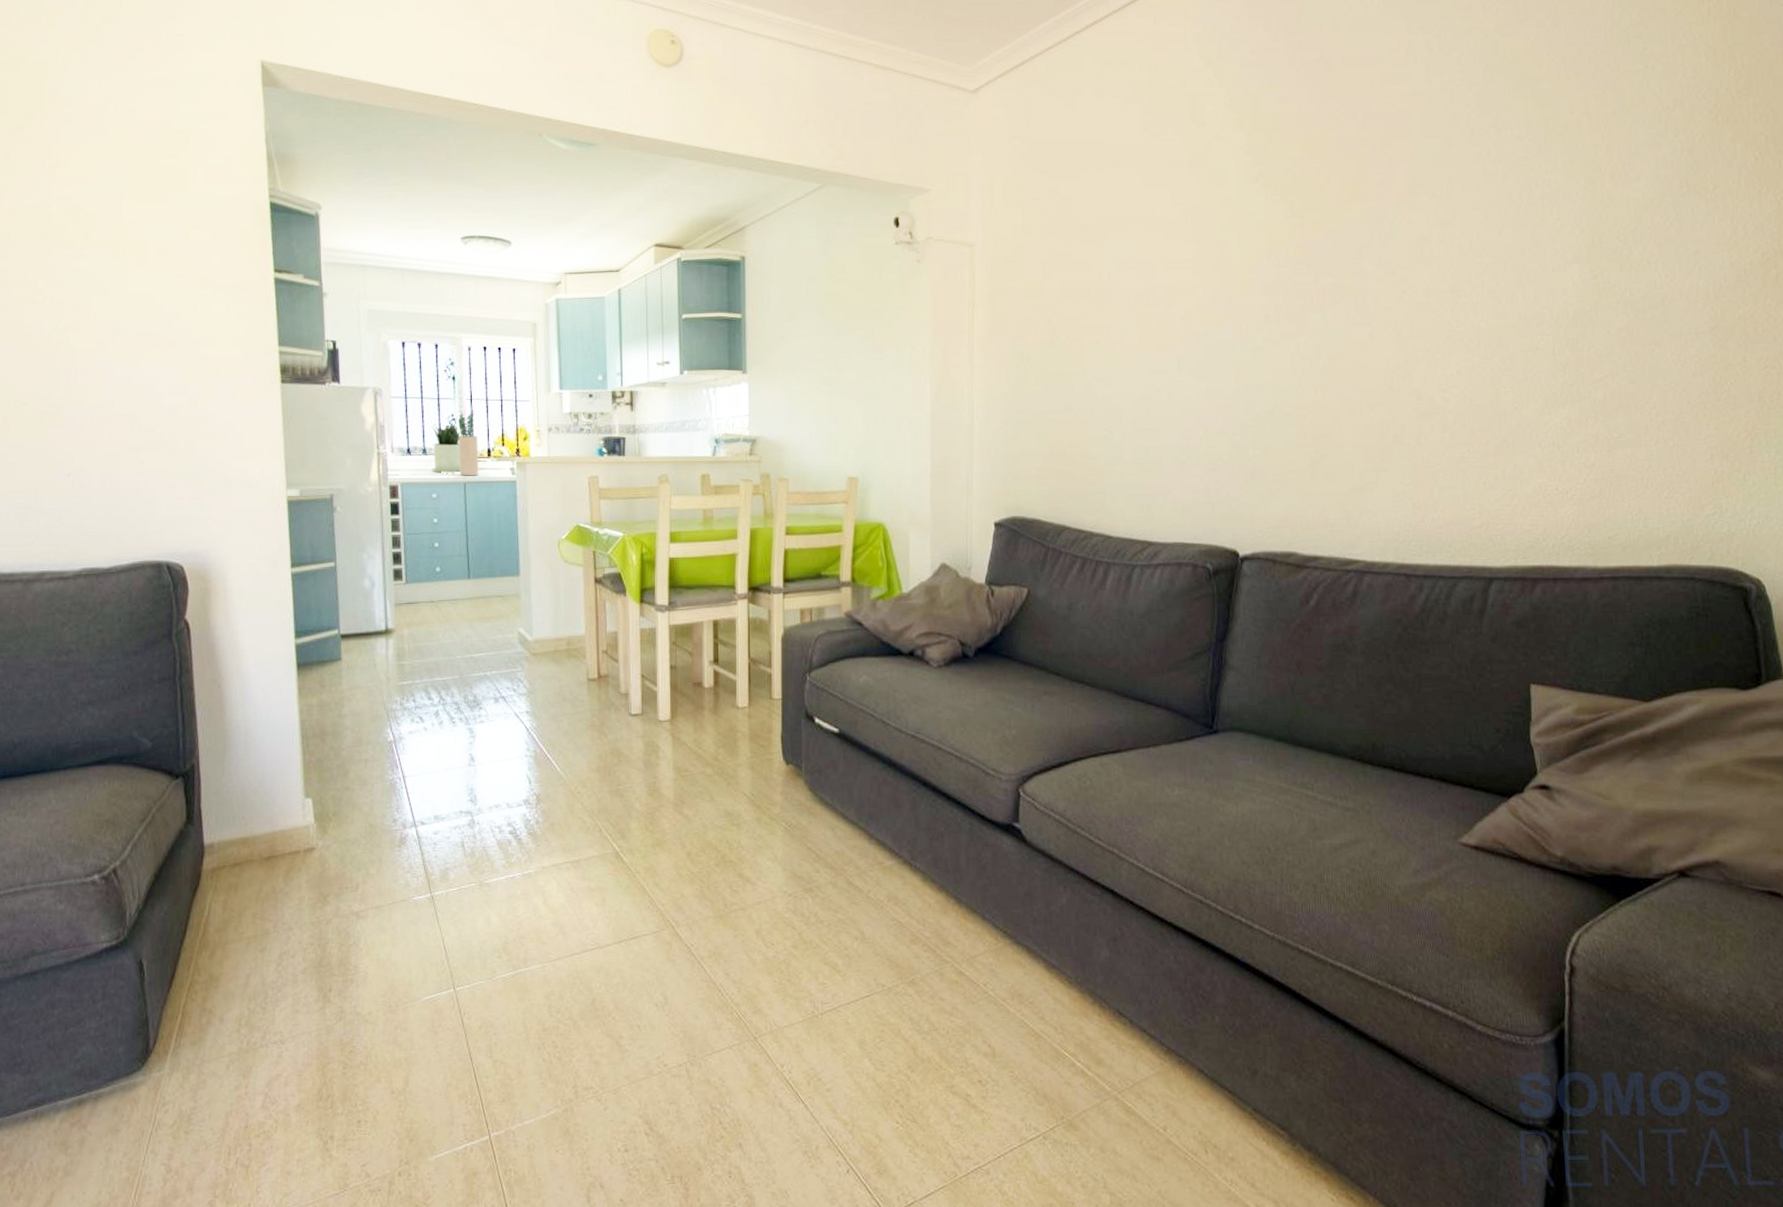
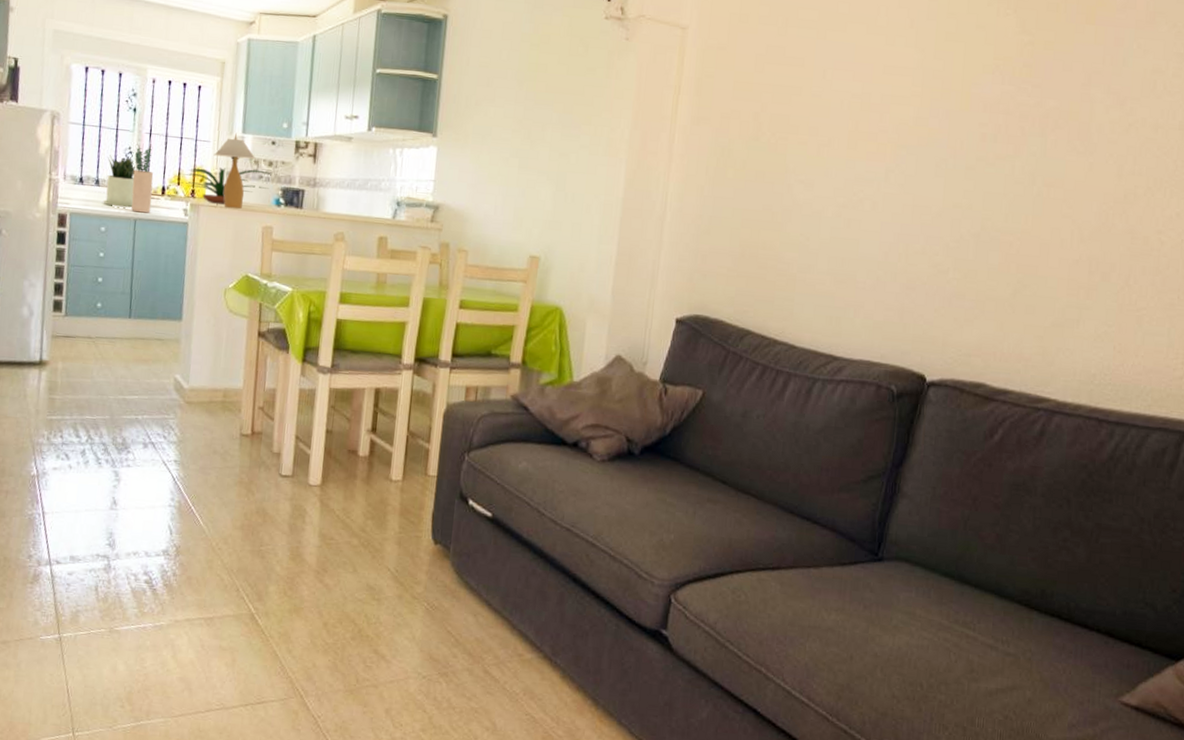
plant: none [505,423,593,460] -> present [181,167,273,205]
table lamp: none [534,389,575,463] -> present [213,132,256,210]

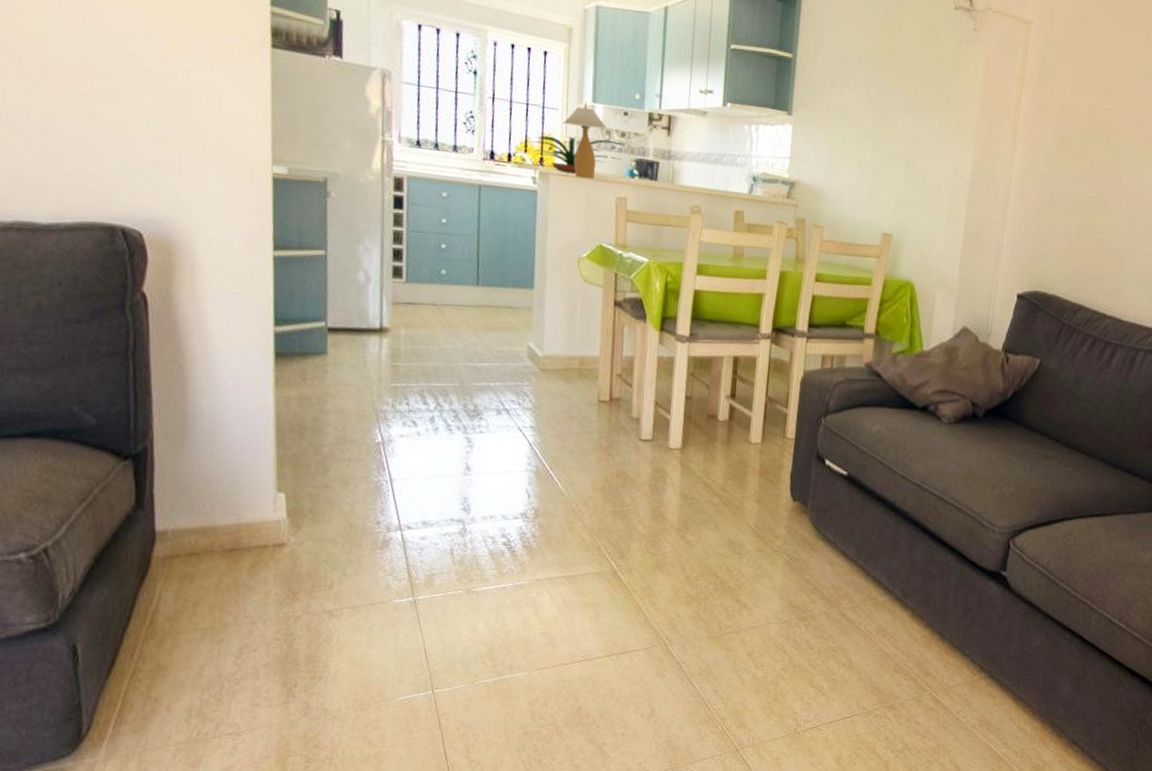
planter: present [103,155,135,208] -> none [443,118,478,174]
vase: present [131,144,154,213] -> none [474,108,498,180]

